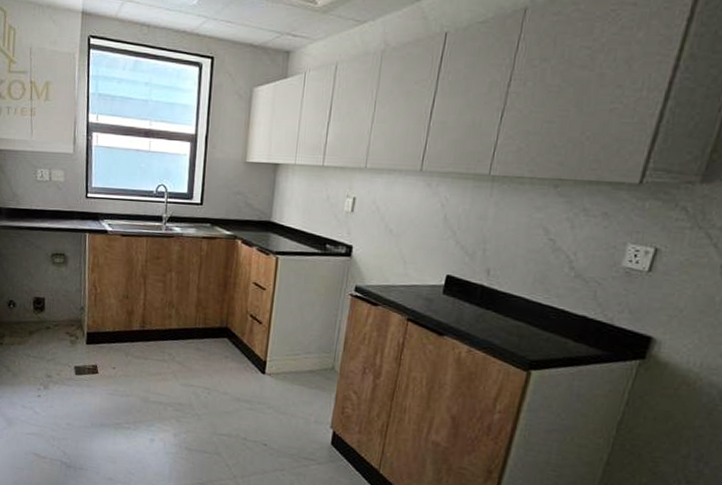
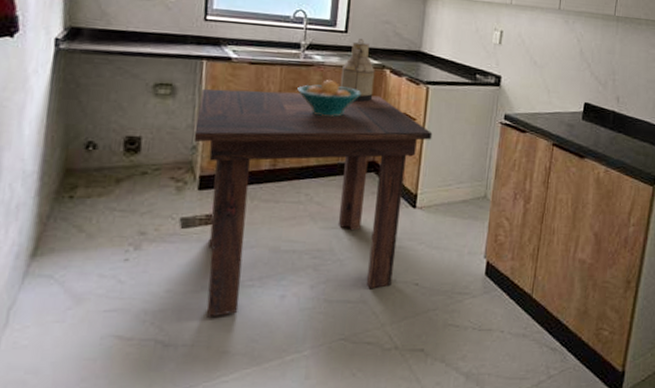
dining table: none [81,258,282,450] -> present [193,88,433,317]
fruit bowl: none [160,250,216,285] -> present [297,80,362,117]
milk can: none [196,210,228,272] -> present [339,39,375,102]

